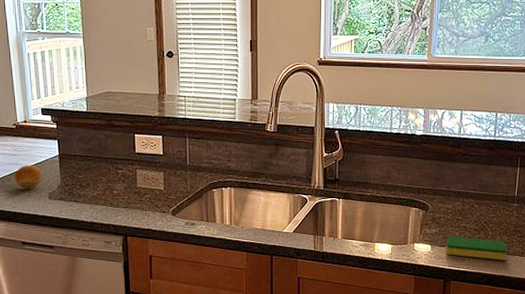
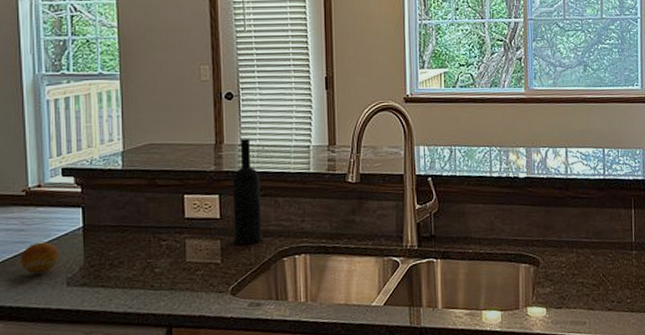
wine bottle: none [172,90,196,177] -> present [232,138,262,245]
dish sponge: present [445,236,507,260] -> none [562,294,632,320]

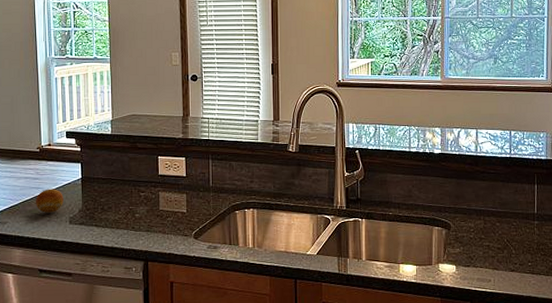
wine bottle: present [232,138,262,245] -> none [196,112,219,199]

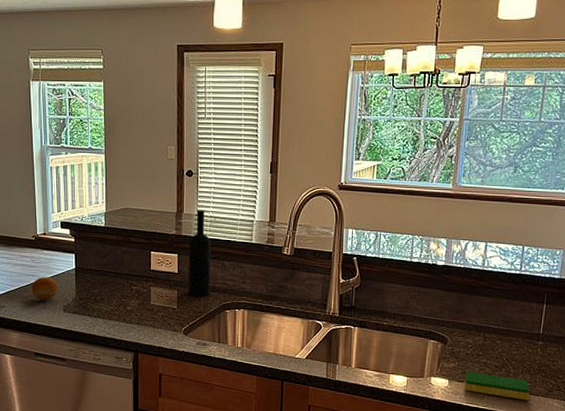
wine bottle: none [196,112,219,199] -> present [188,209,211,296]
dish sponge: none [470,255,532,280] -> present [464,371,530,400]

